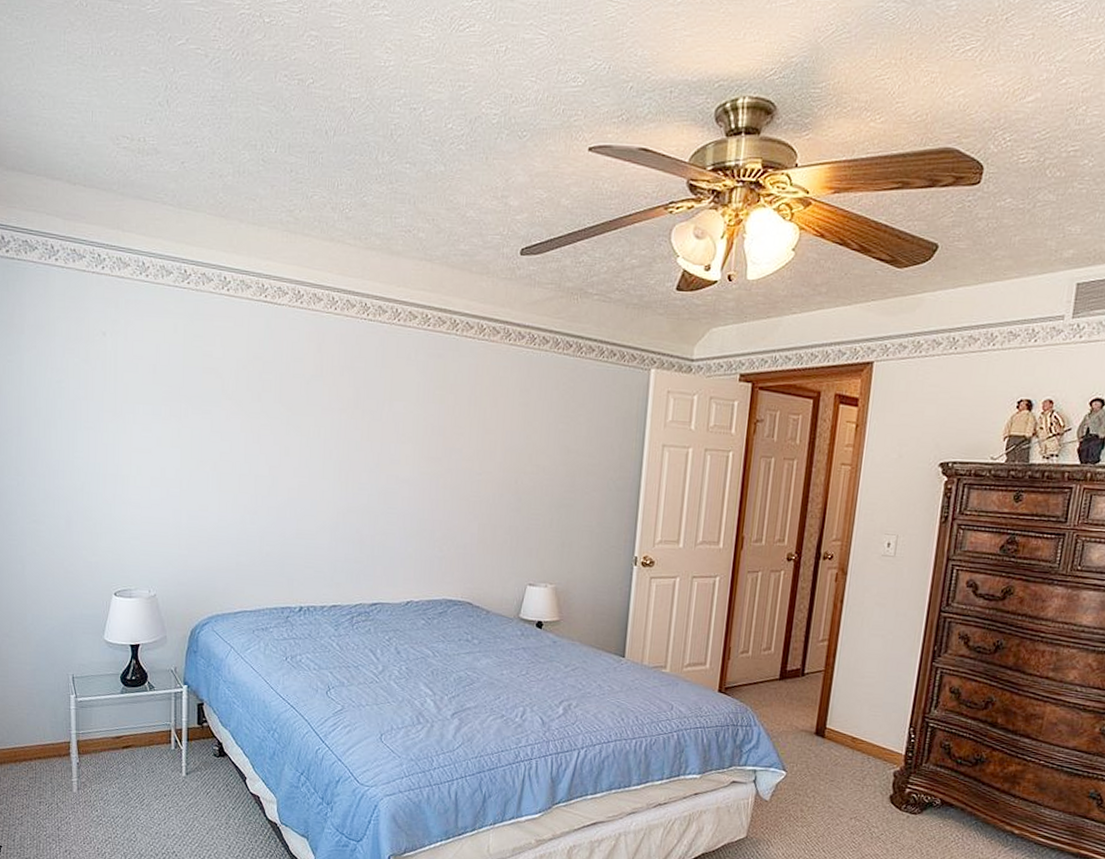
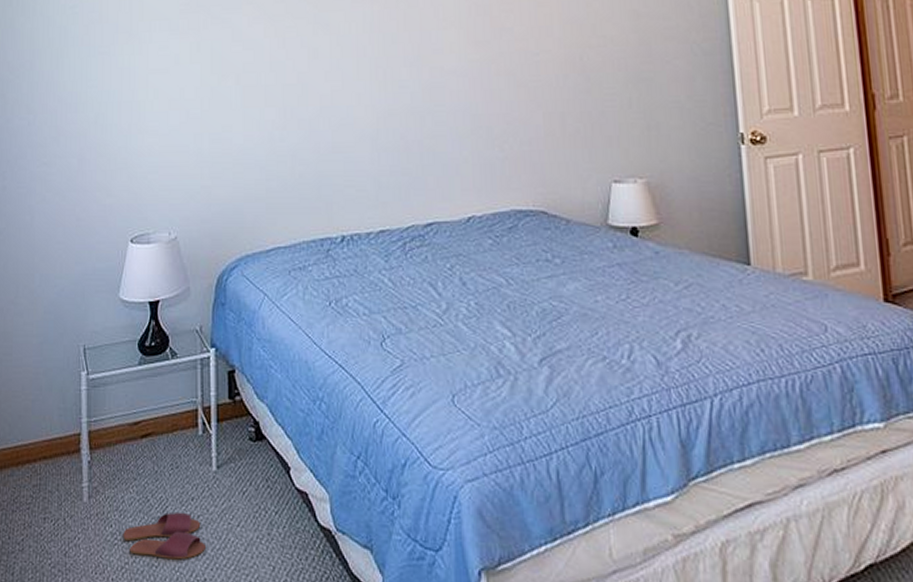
slippers: none [107,804,175,838] -> present [123,512,205,560]

